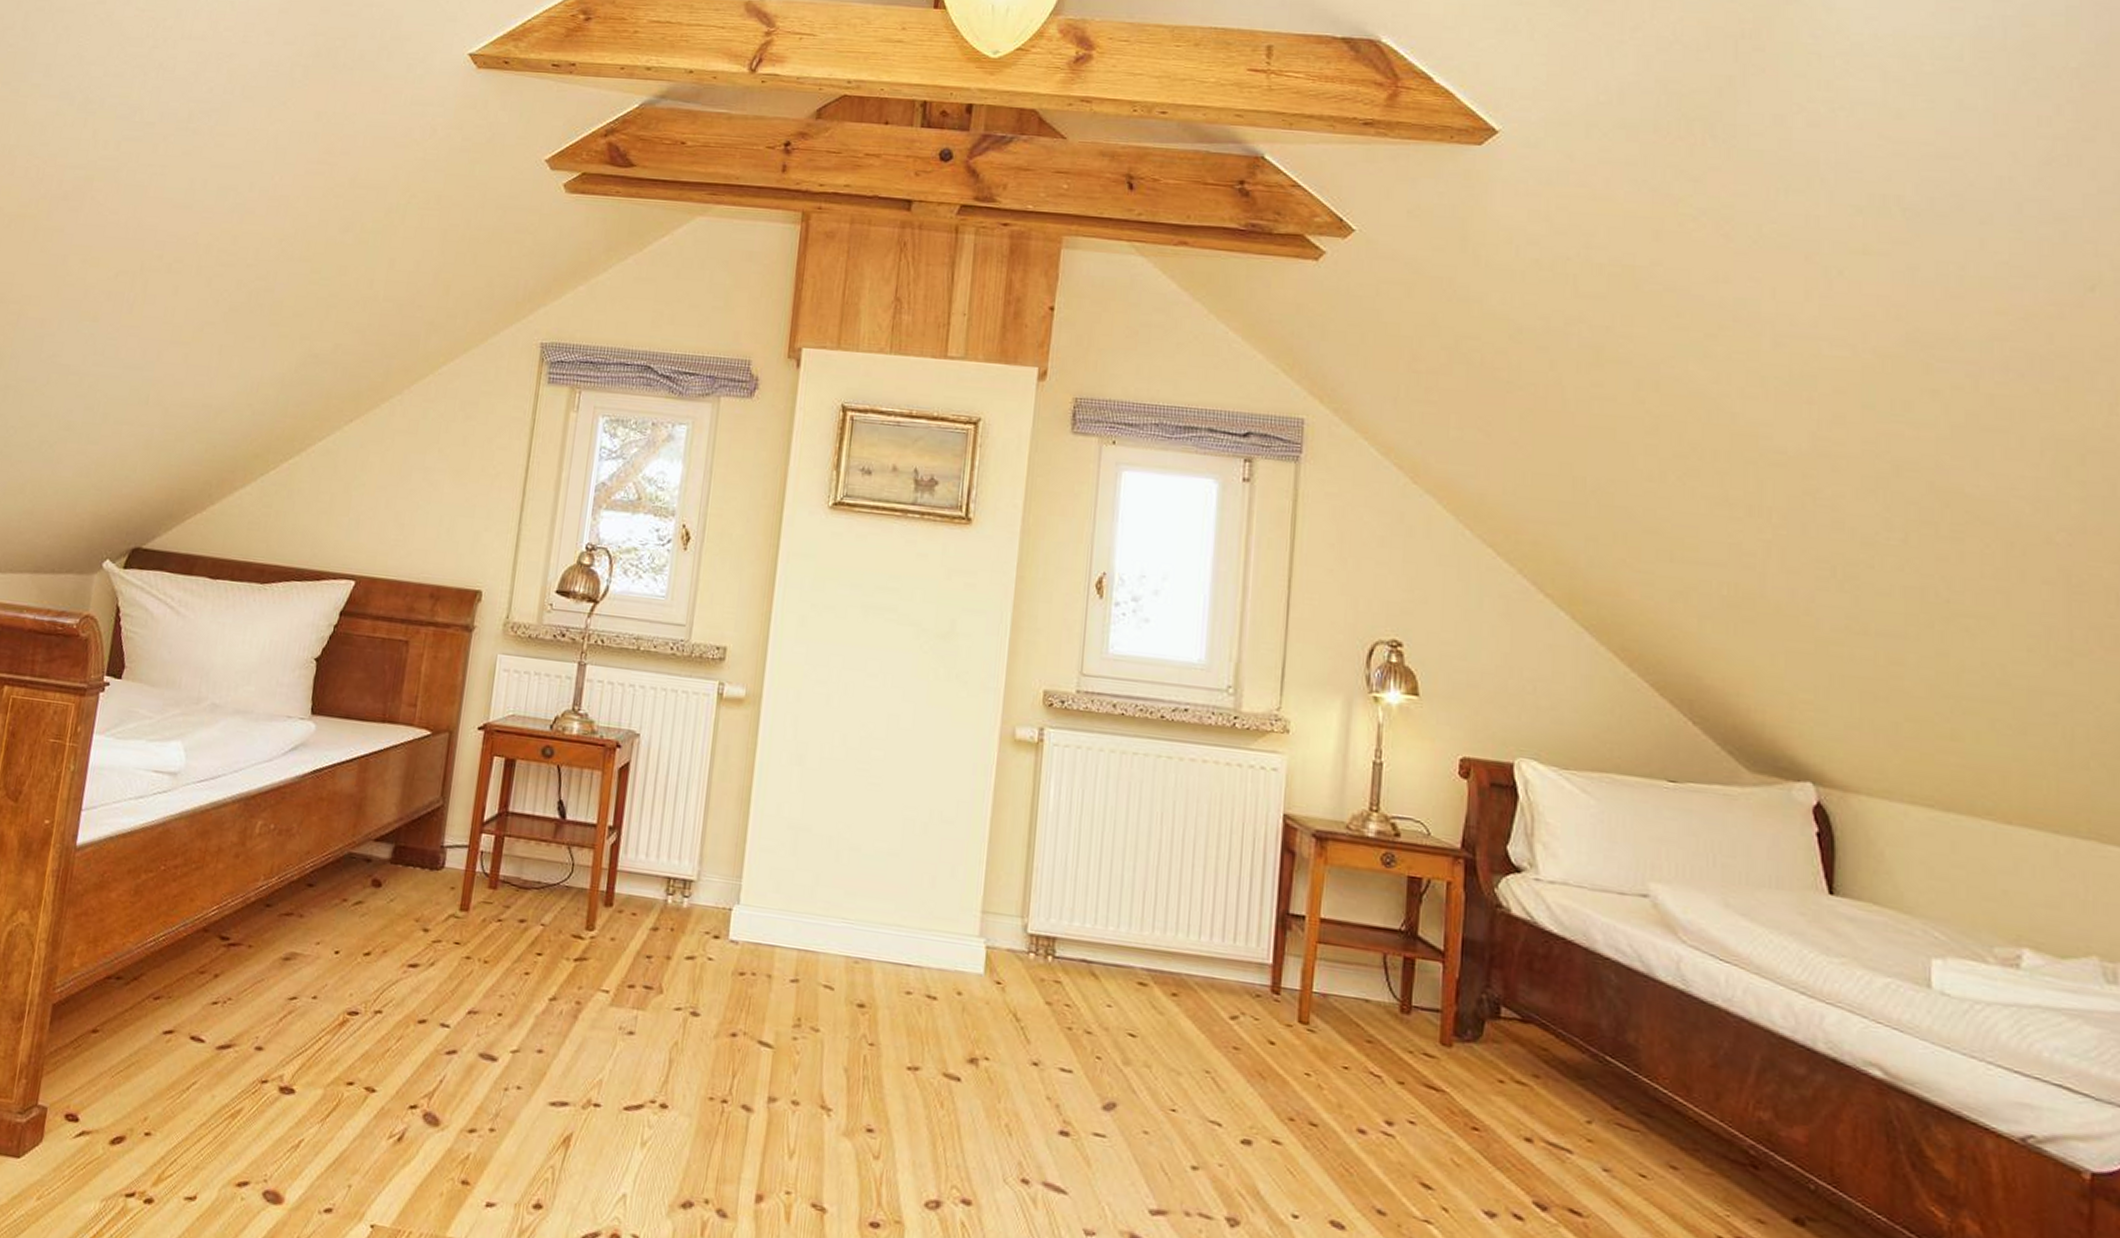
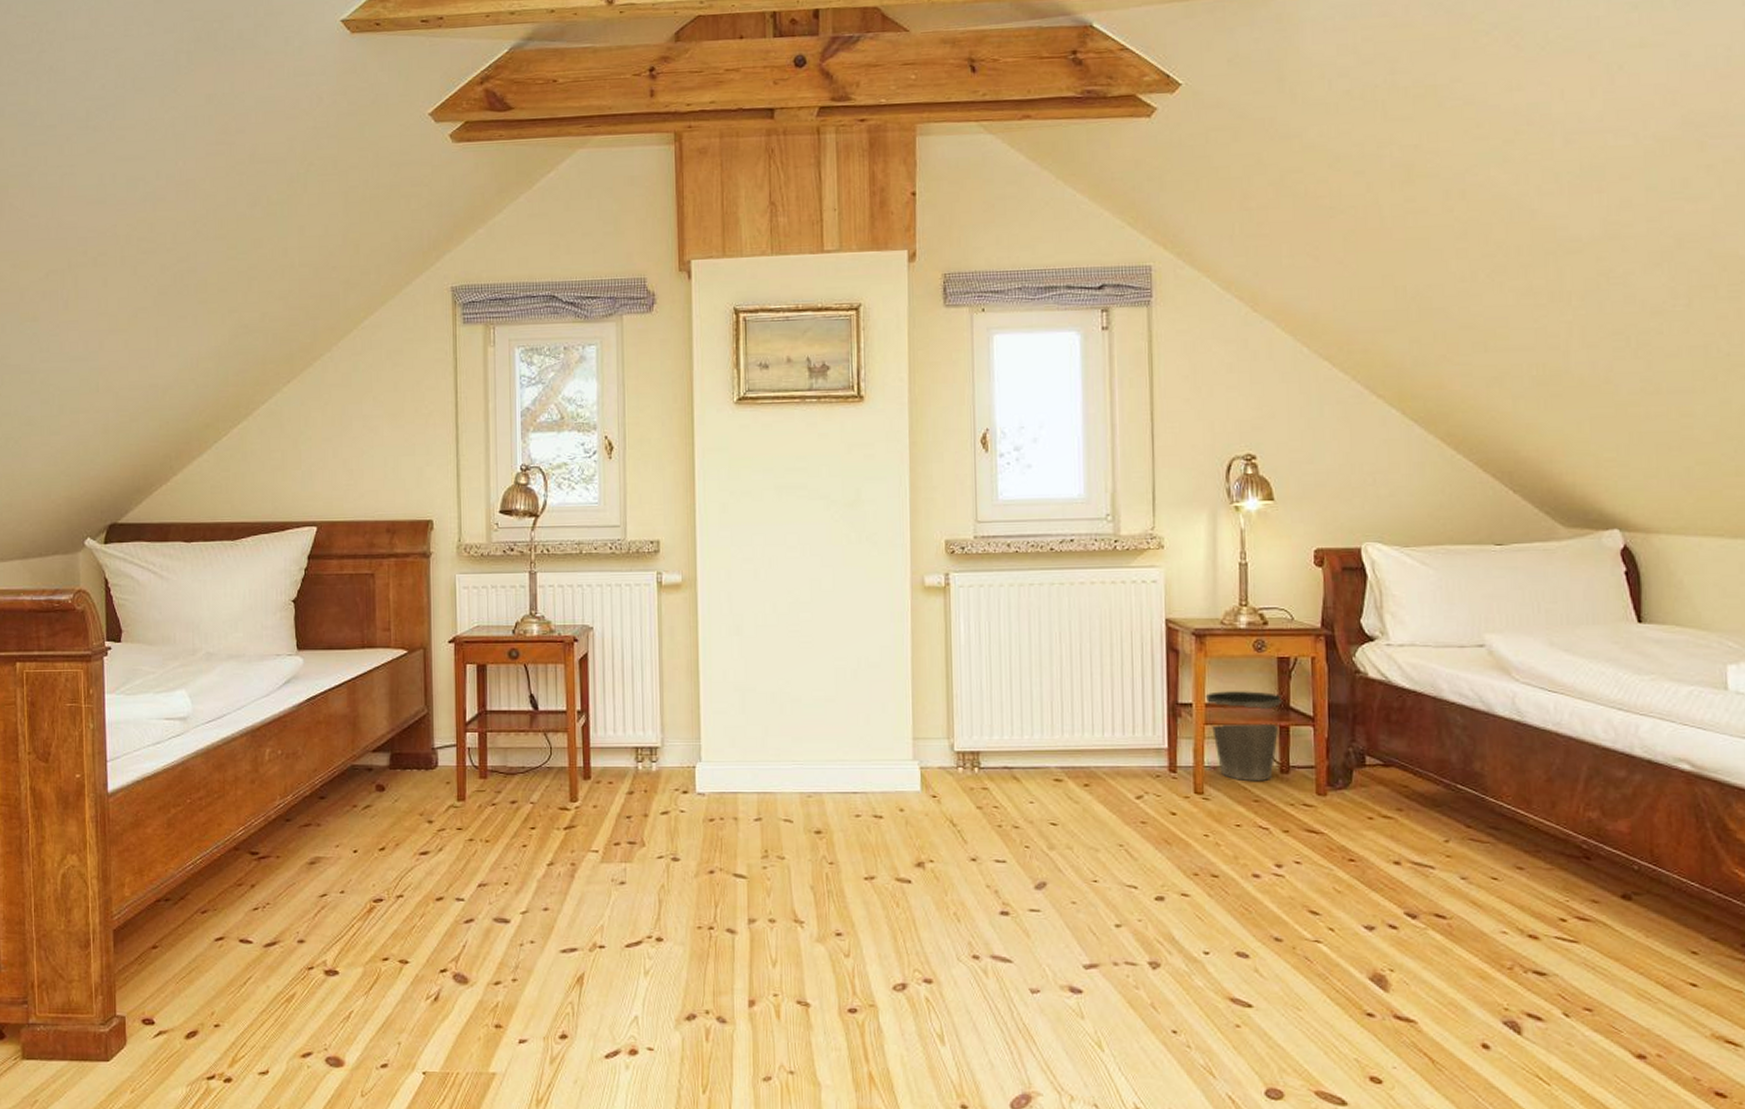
waste basket: none [1321,906,1410,1020] -> present [1205,691,1283,782]

